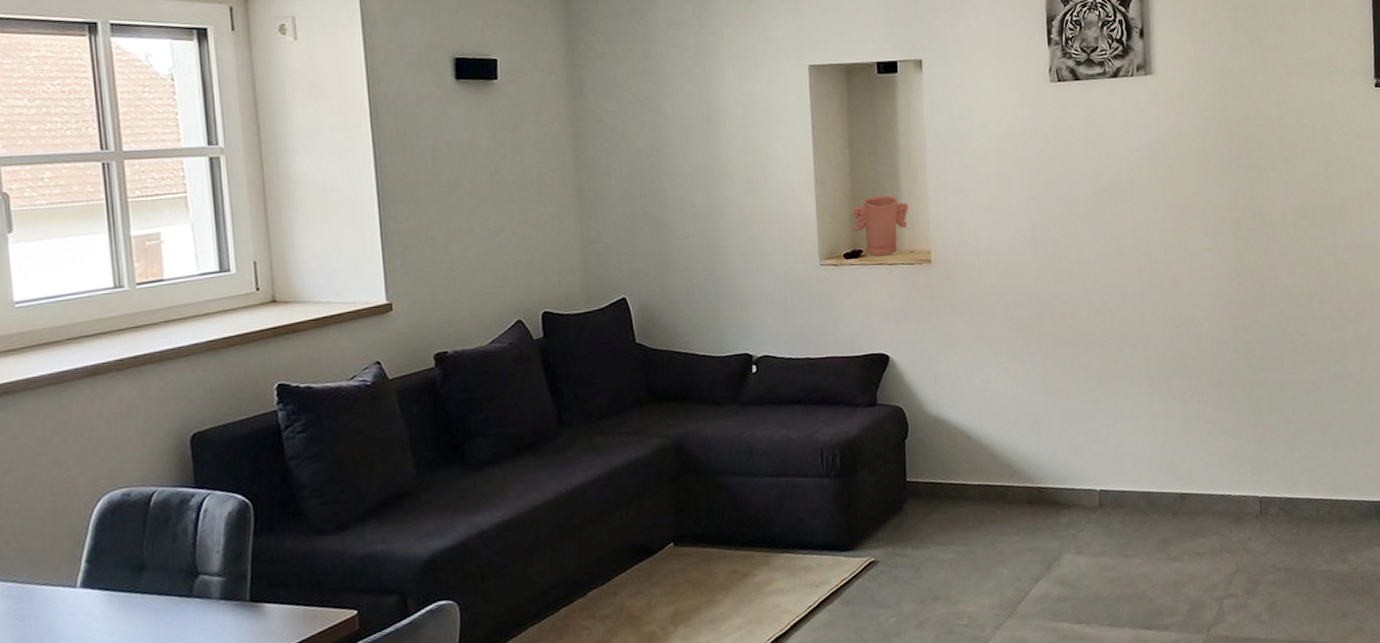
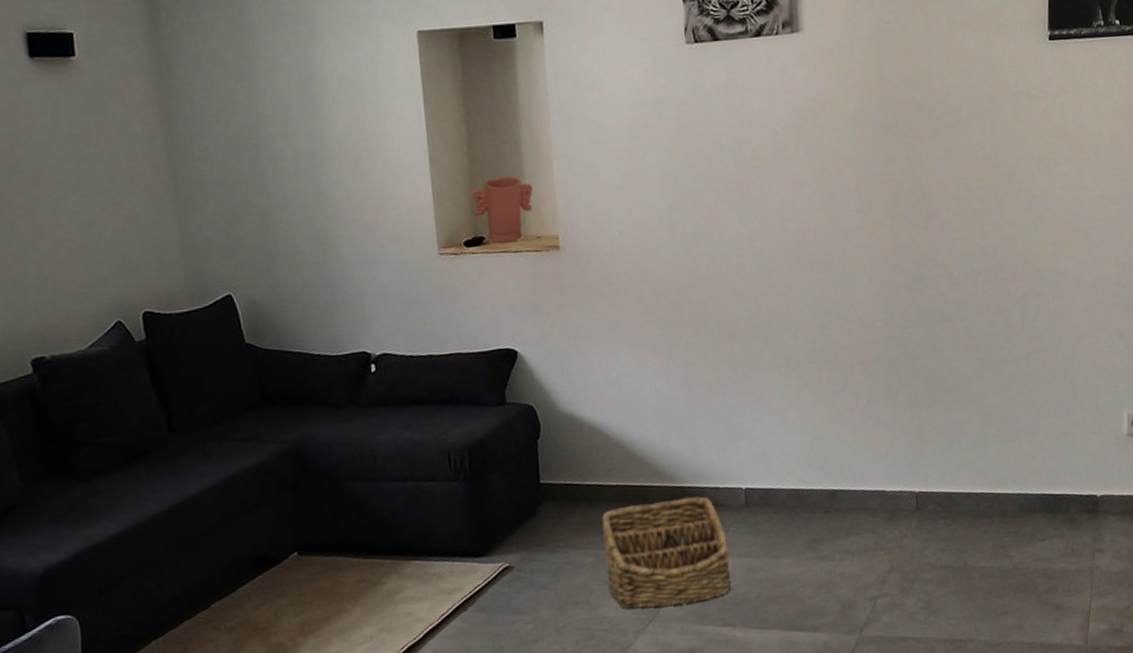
basket: none [963,497,1086,605] -> present [601,496,732,609]

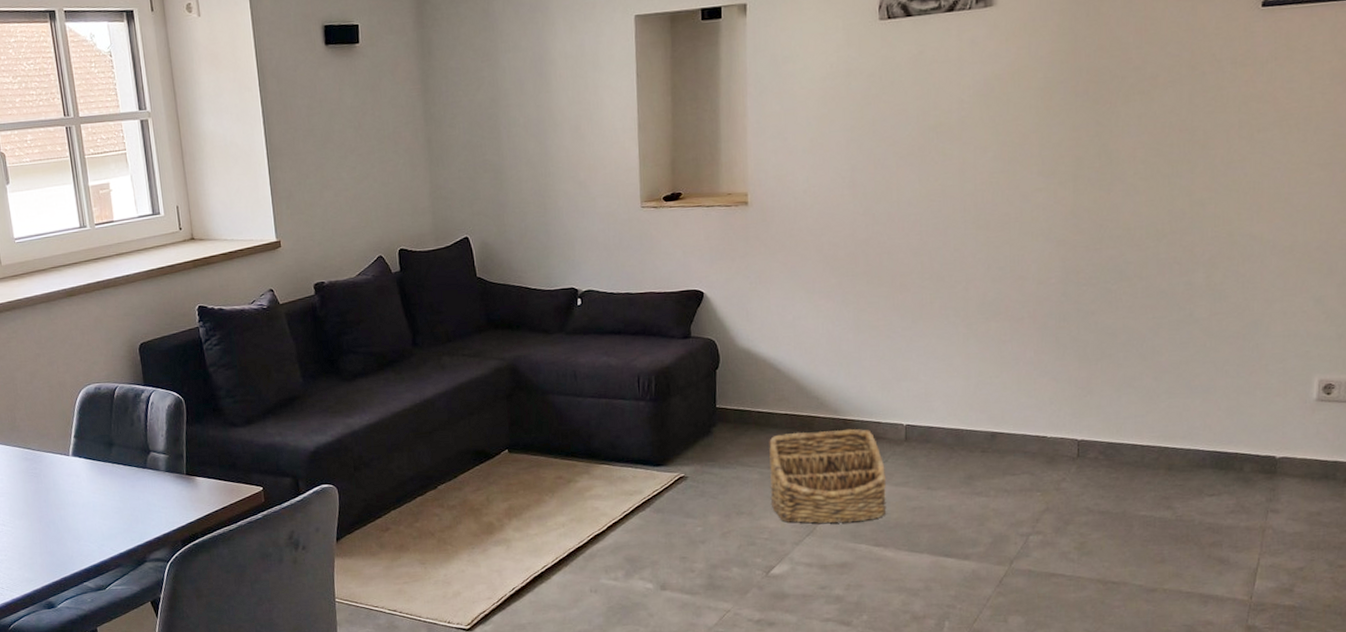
decorative vase: present [471,175,533,244] -> none [672,140,727,199]

